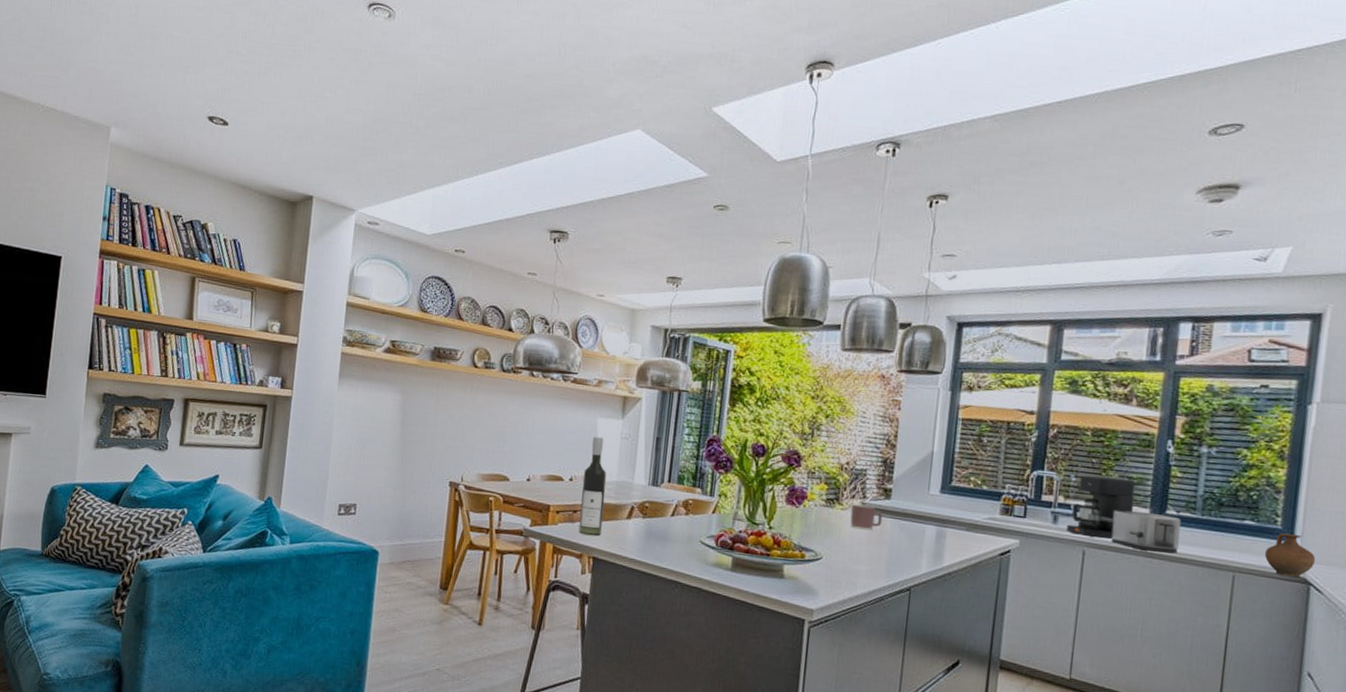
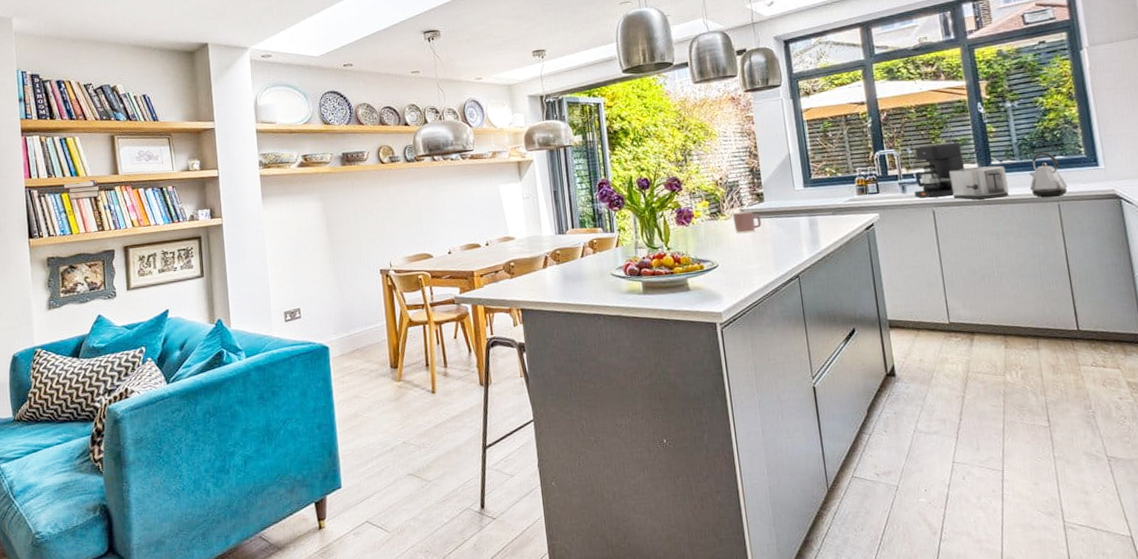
books: none [133,316,171,341] -> present [63,180,100,200]
bottle: present [578,436,607,537] -> none [496,201,525,291]
kettle: none [1203,511,1251,566] -> present [1029,151,1068,197]
ceramic jug: present [1264,532,1316,578] -> none [1078,159,1120,196]

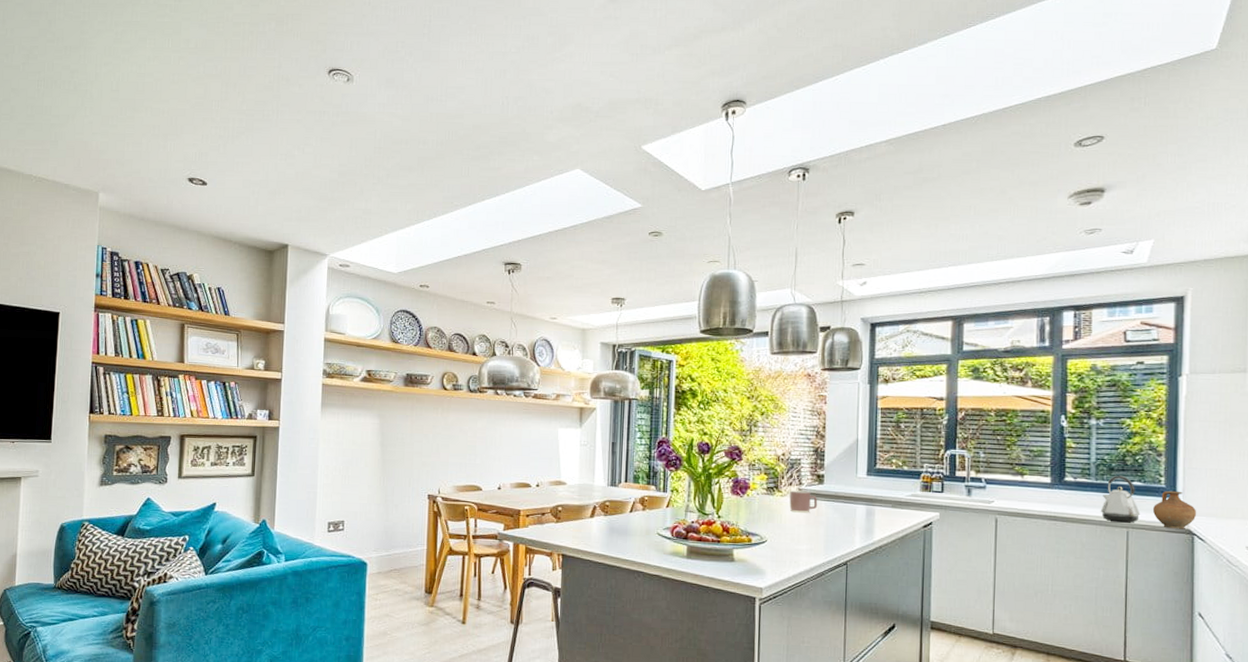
books: present [63,180,100,200] -> none [129,363,164,384]
coffee maker: present [915,142,965,199] -> none [980,451,1037,507]
toaster: present [948,165,1009,200] -> none [1018,479,1079,516]
ceramic jug: none [1078,159,1120,196] -> present [1152,490,1197,529]

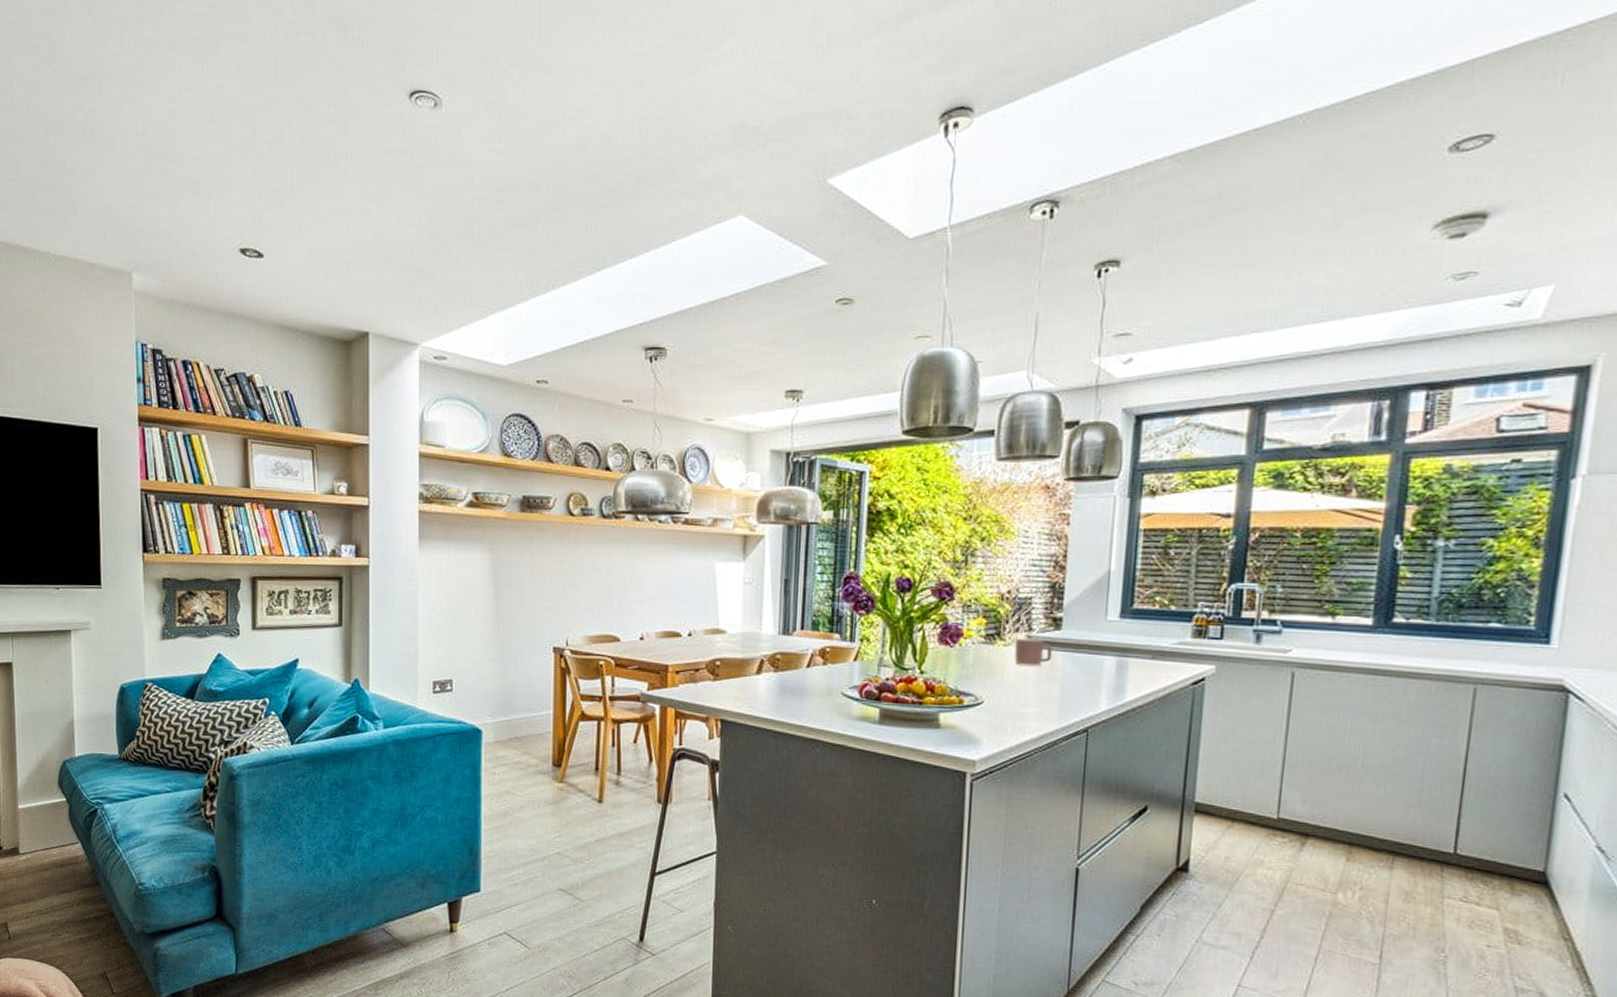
kettle: present [1100,475,1141,523] -> none [1438,614,1496,677]
ceramic jug: present [1152,490,1197,529] -> none [1513,634,1577,685]

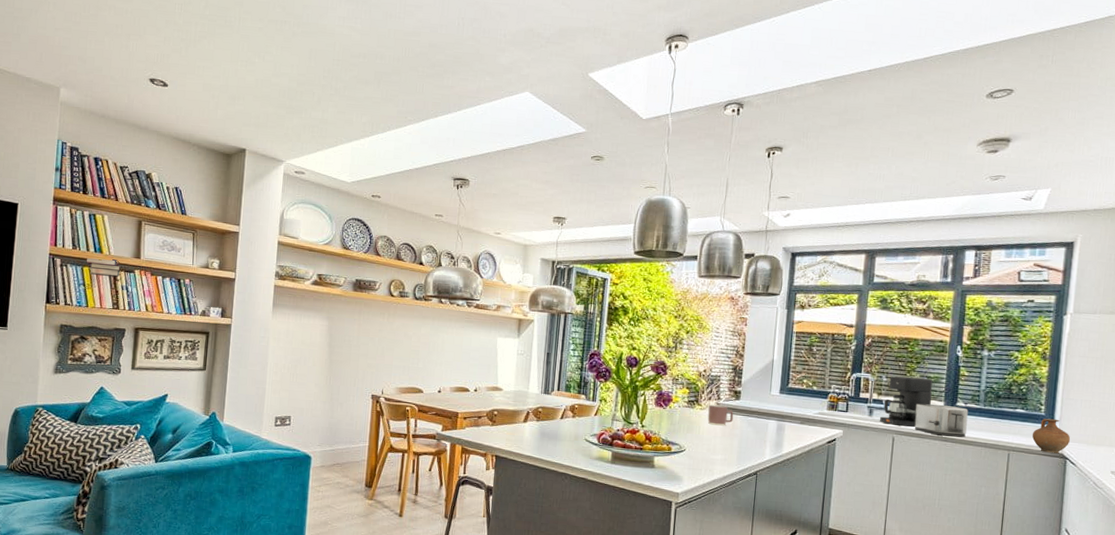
books: none [185,489,227,515] -> present [86,256,120,278]
coffee maker: none [1272,584,1356,657] -> present [880,376,933,428]
toaster: none [1326,621,1412,668] -> present [914,403,968,438]
ceramic jug: none [1513,634,1577,685] -> present [1032,418,1071,454]

